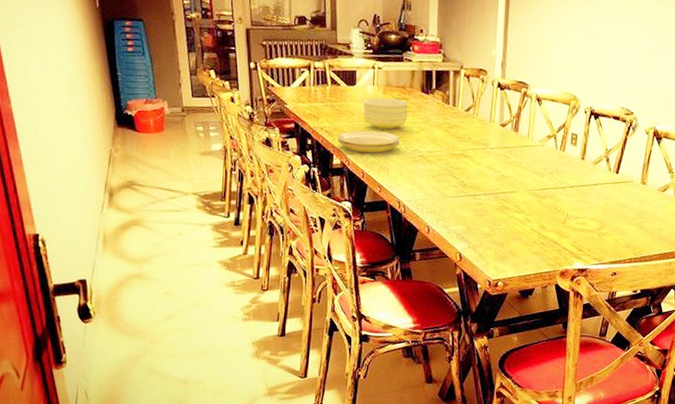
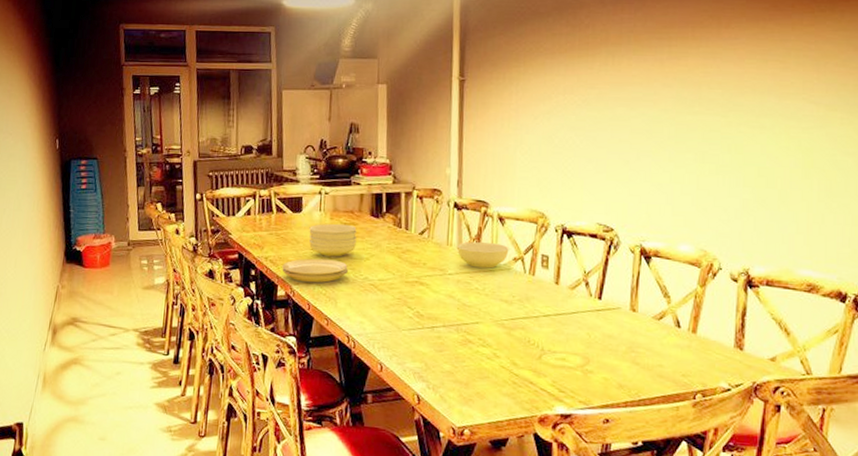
bowl: none [499,119,544,144] -> present [458,242,509,269]

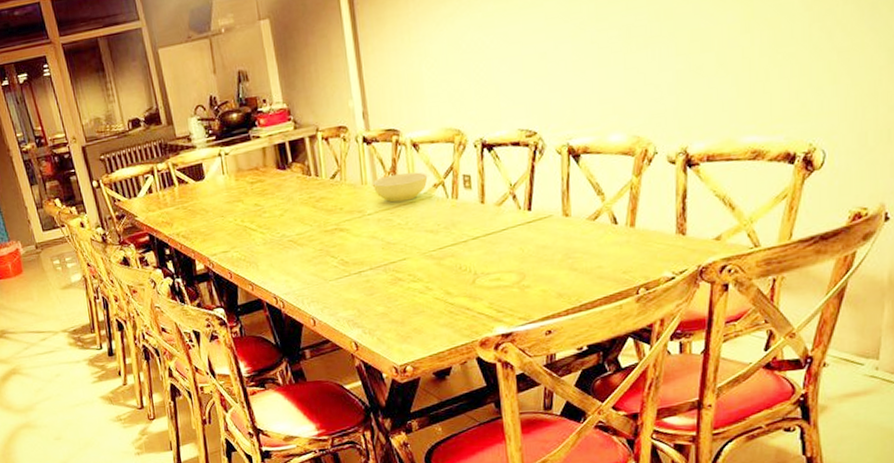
plate: present [282,258,349,283] -> none [195,222,265,252]
bowl: present [309,223,357,257] -> none [215,183,267,221]

